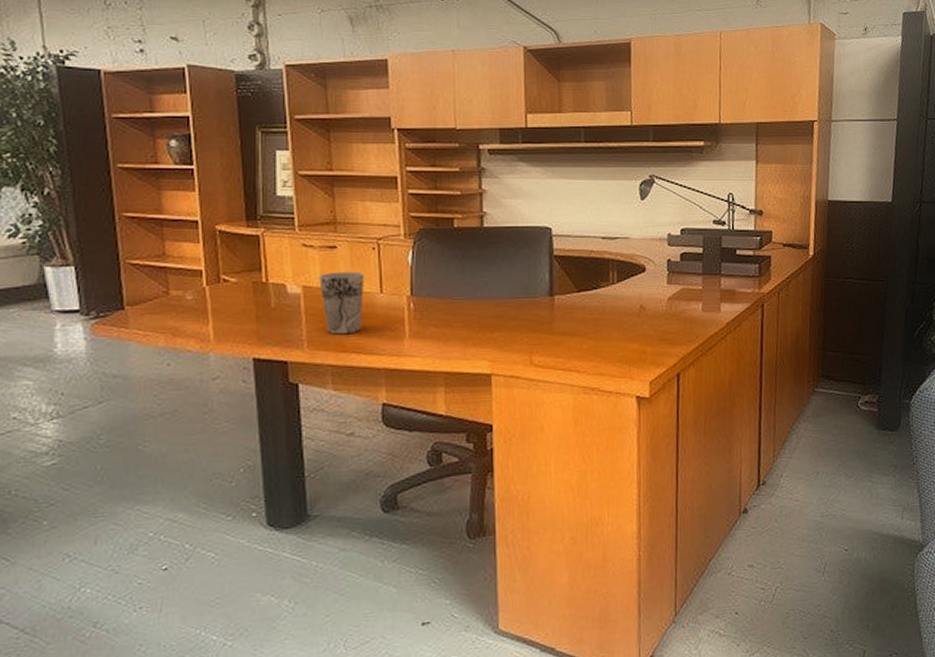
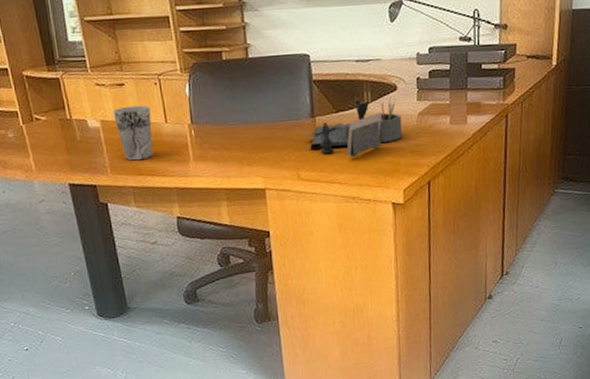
desk organizer: none [541,276,650,343] -> present [305,96,403,158]

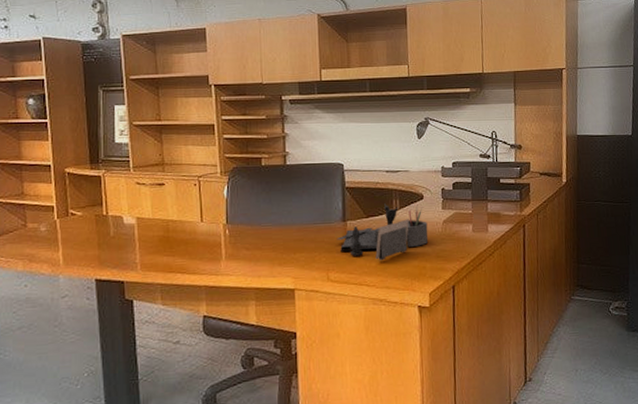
cup: present [113,105,154,161] -> none [150,204,187,258]

